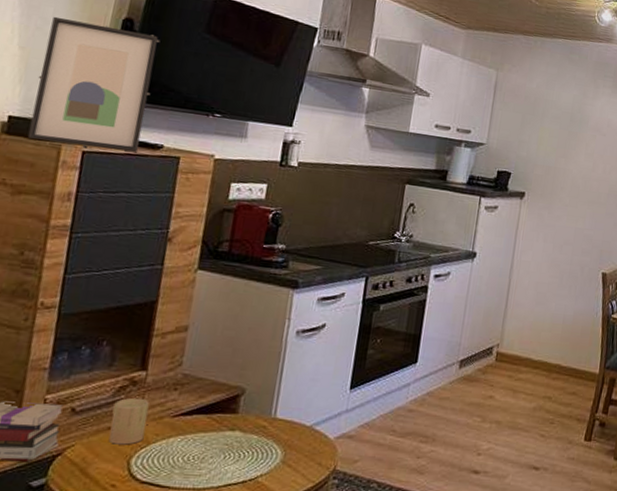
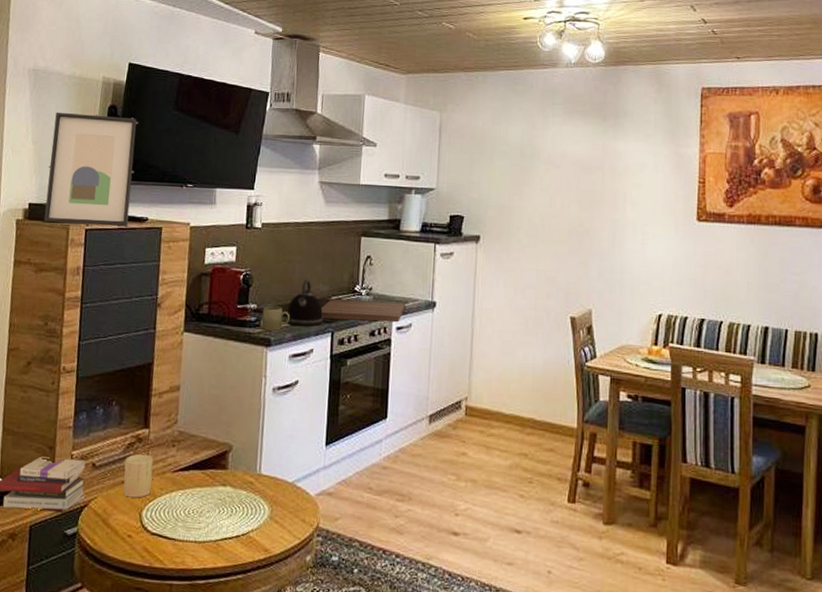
mug: none [289,247,322,273] -> present [261,305,290,331]
kettle: none [317,221,359,271] -> present [286,278,324,327]
cutting board: none [356,243,446,271] -> present [320,298,405,323]

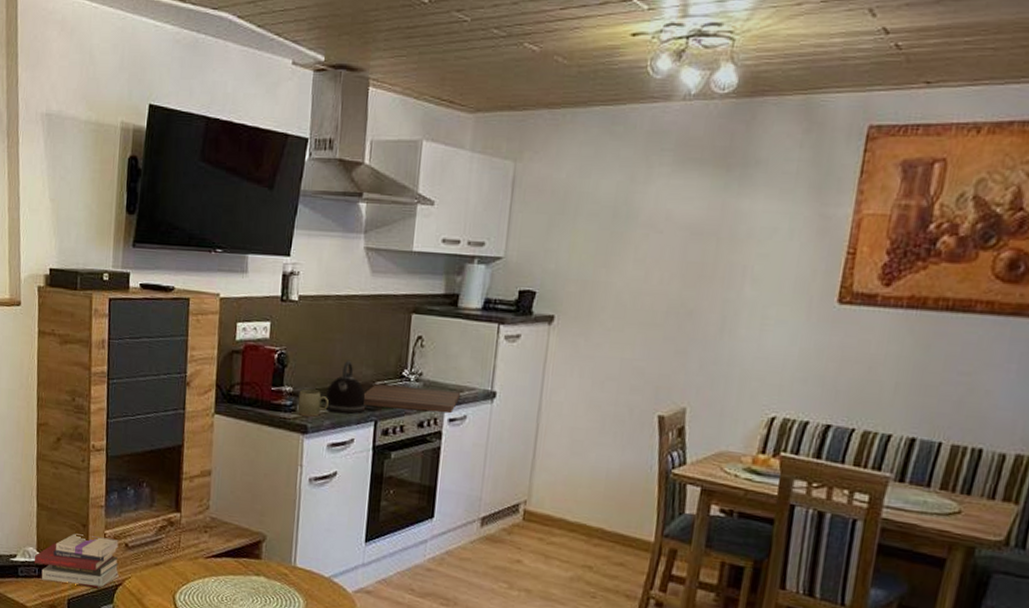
picture frame: present [43,112,139,226] -> none [65,164,162,296]
candle: present [123,453,154,498] -> none [156,537,186,581]

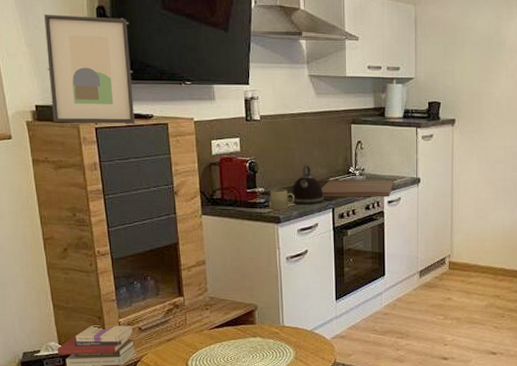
picture frame: none [65,164,162,296] -> present [44,14,135,125]

